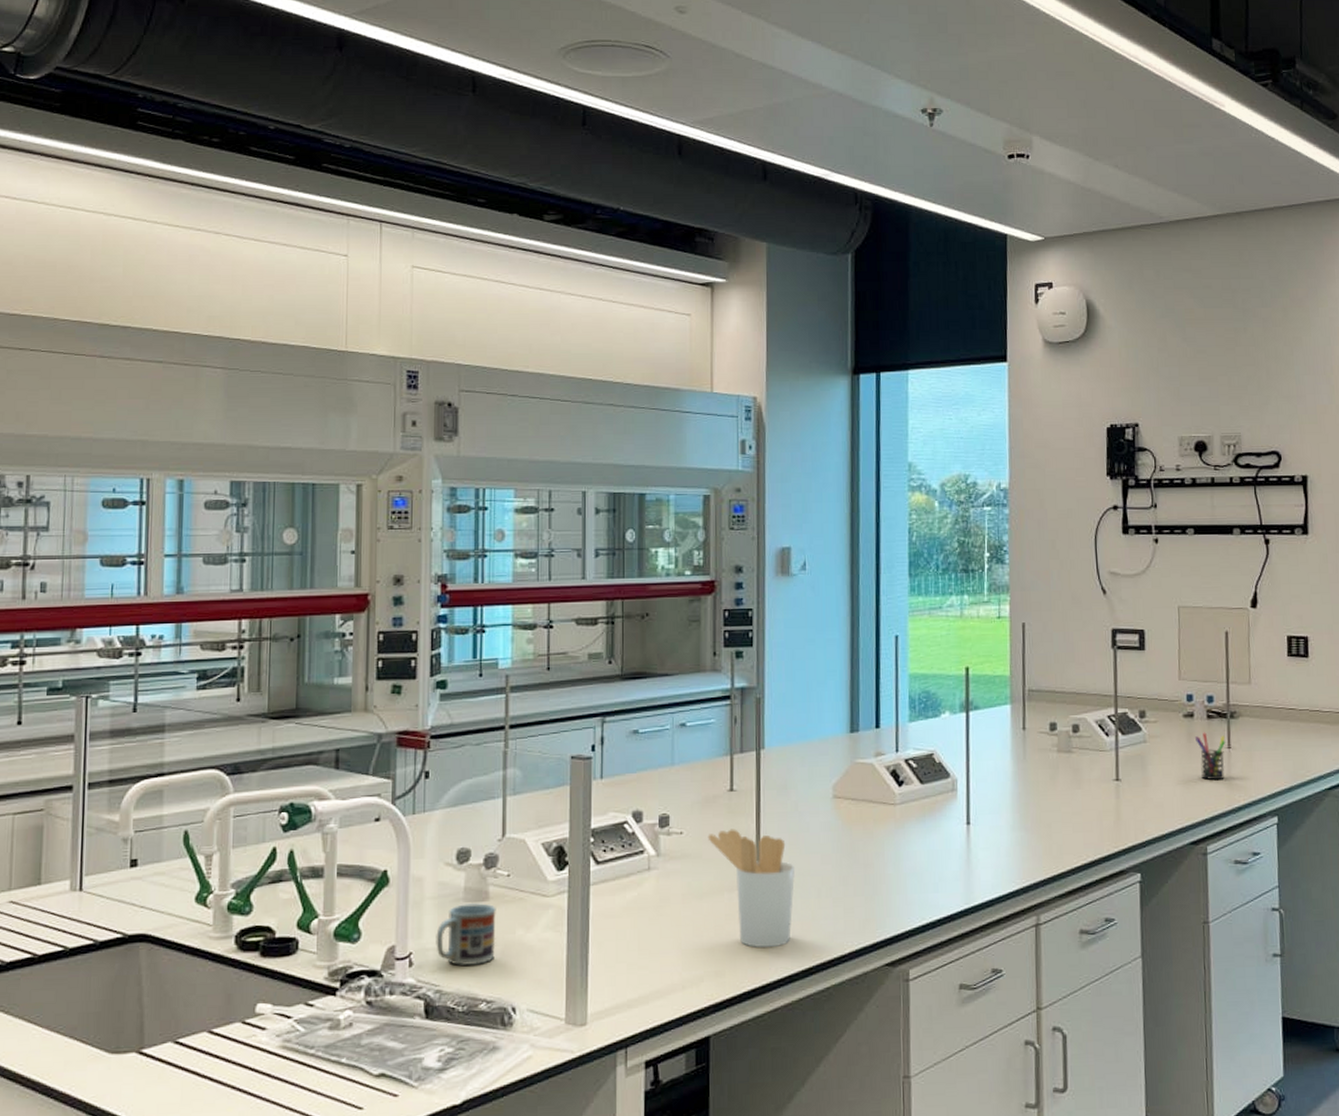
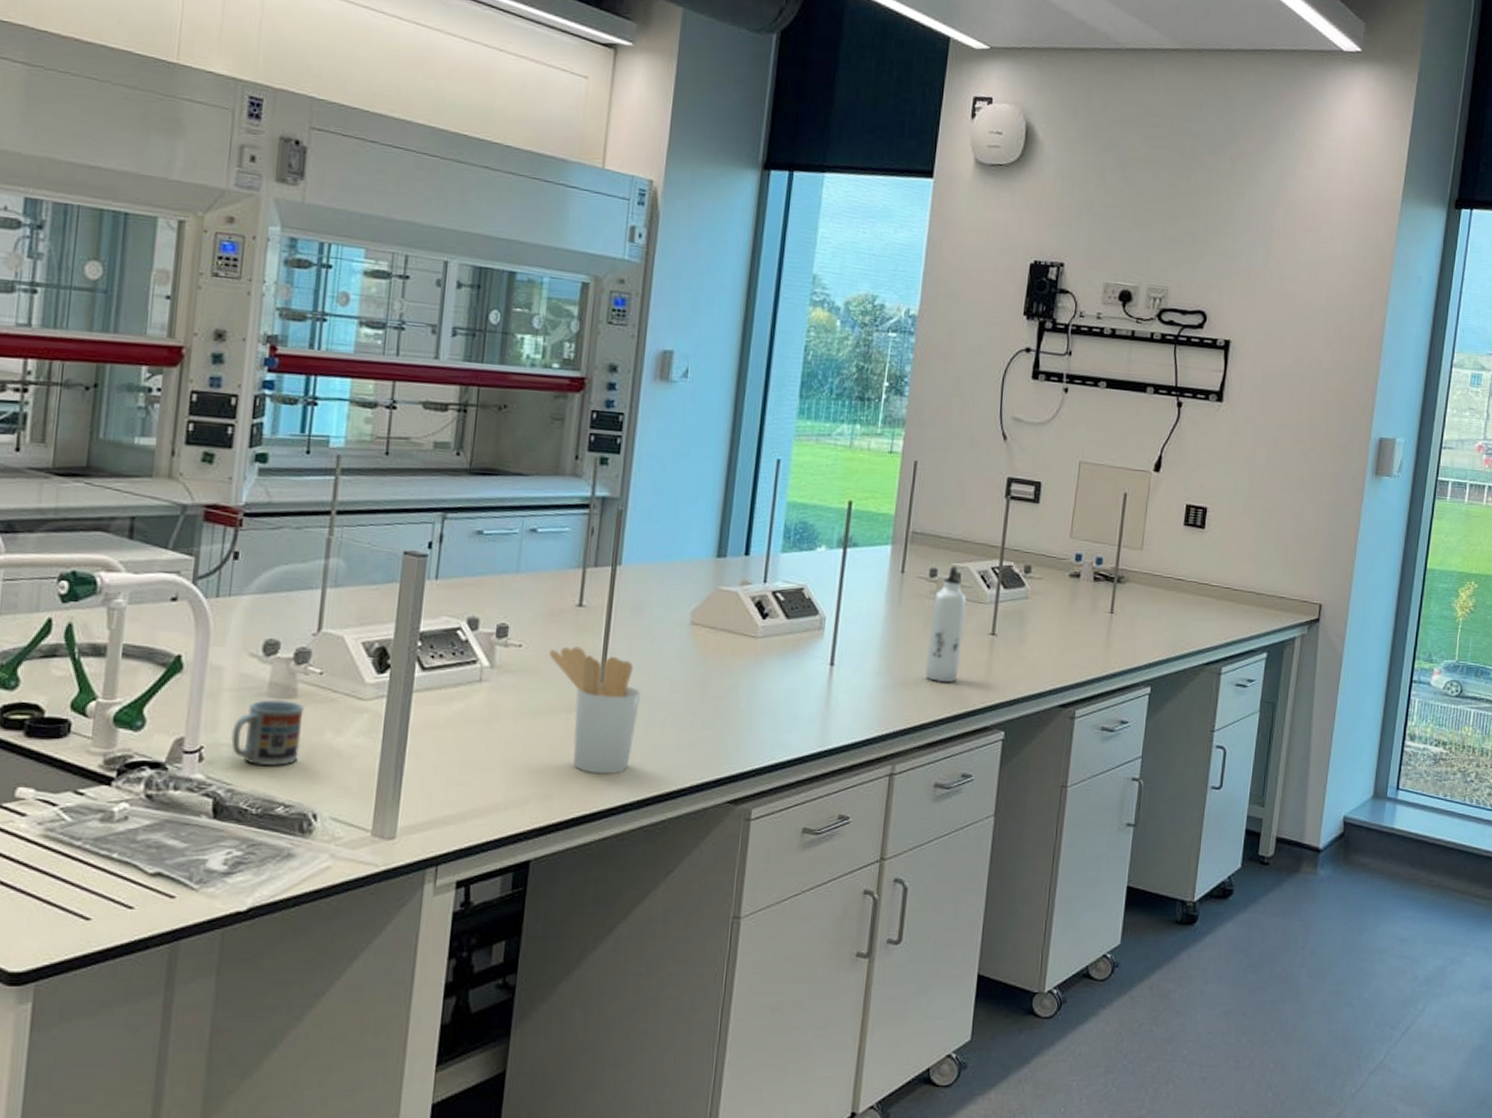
water bottle: none [1056,718,1090,831] -> present [925,566,967,682]
pen holder: present [1194,732,1226,780] -> none [1077,594,1109,644]

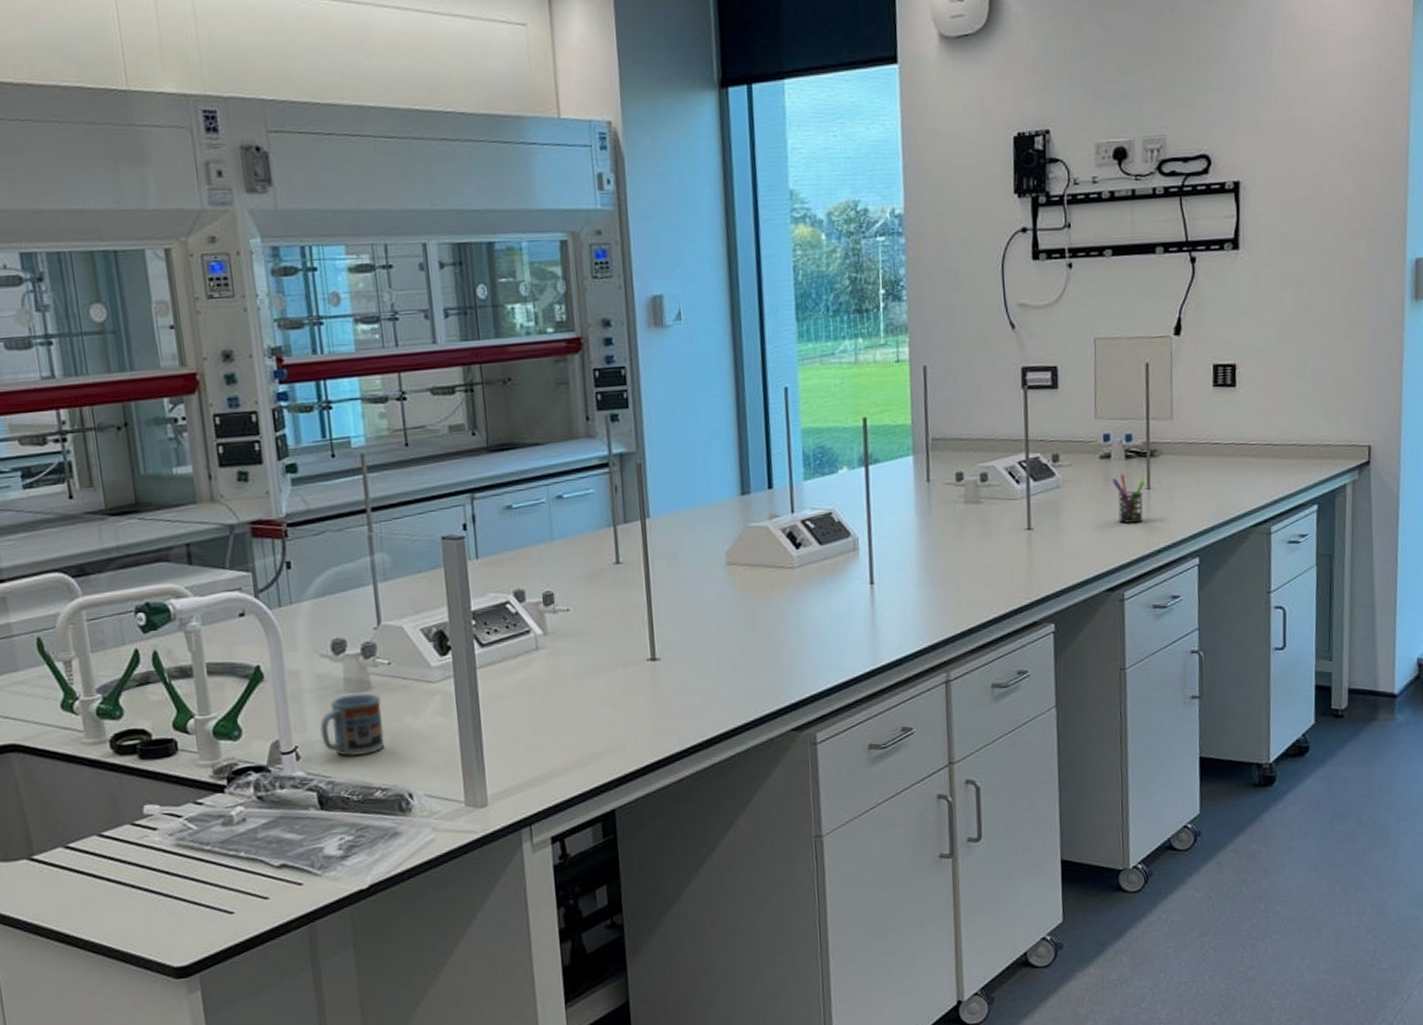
utensil holder: present [549,646,641,775] -> none [596,602,692,721]
water bottle: present [925,566,967,682] -> none [964,466,1000,585]
pen holder: none [1077,594,1109,644] -> present [1111,473,1145,524]

